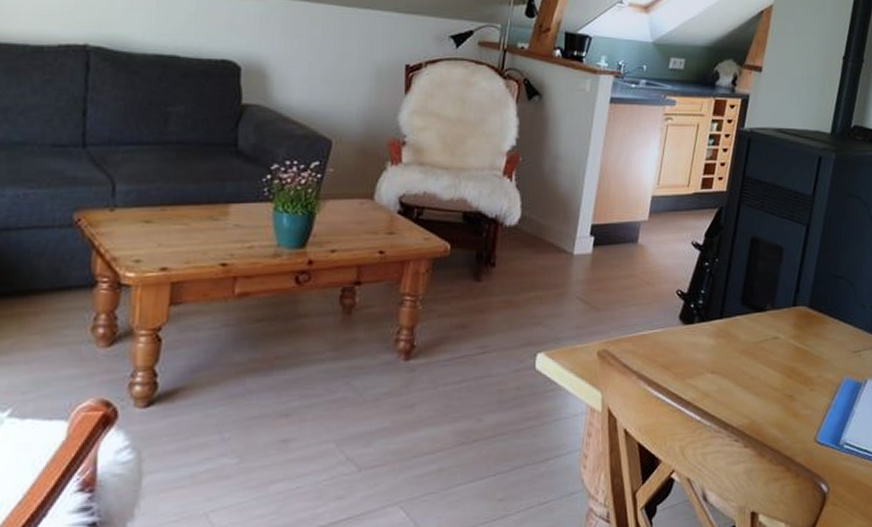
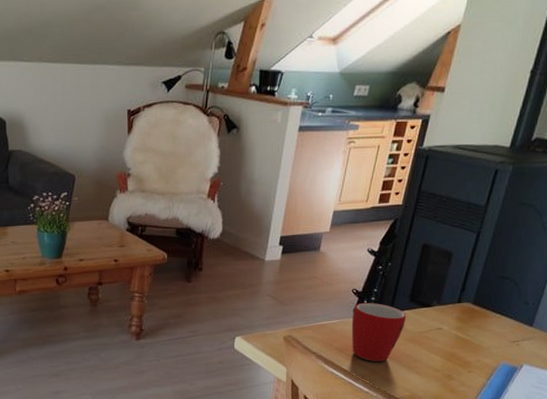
mug: none [677,306,738,381] -> present [351,302,406,361]

